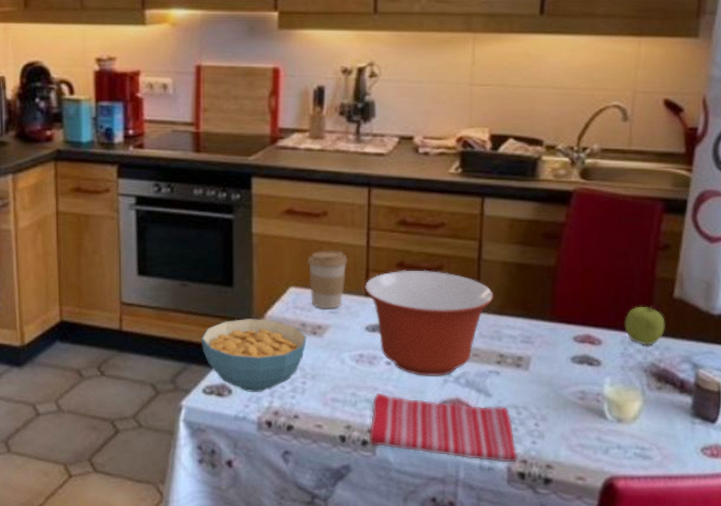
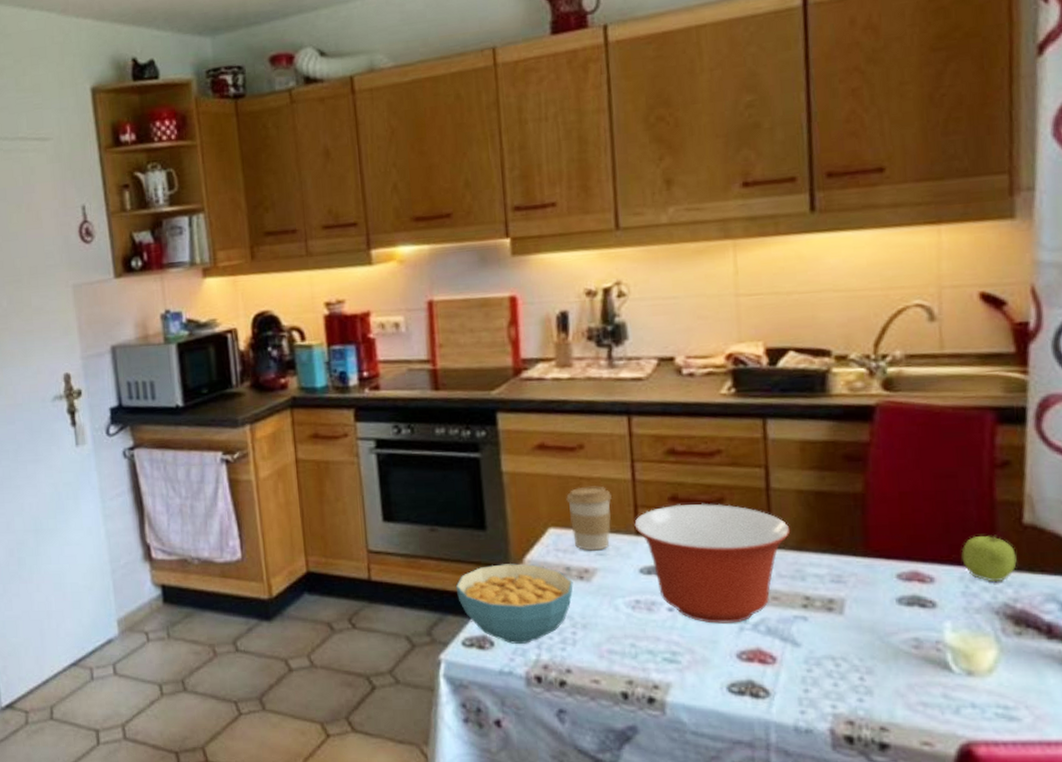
dish towel: present [368,392,518,463] -> none [655,643,842,724]

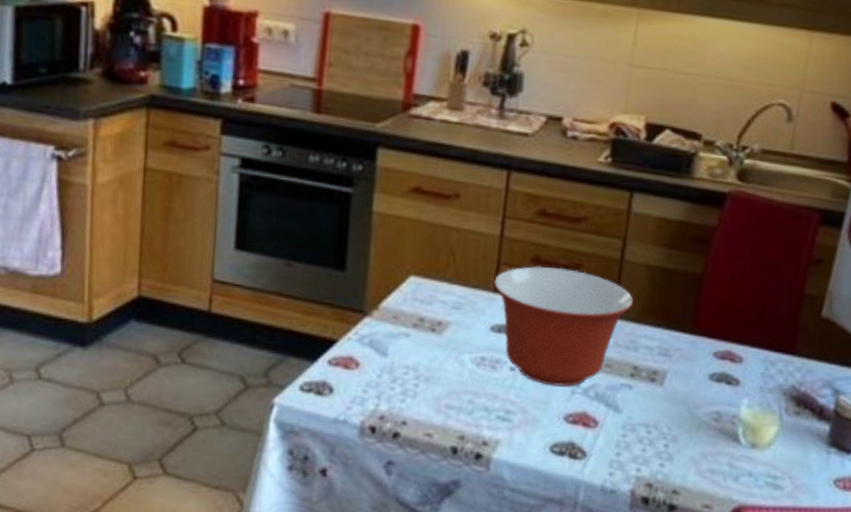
cereal bowl: present [455,563,573,644] -> none [303,308,424,393]
coffee cup: present [566,486,612,551] -> none [432,236,478,304]
fruit: present [961,534,1017,583] -> none [768,324,810,367]

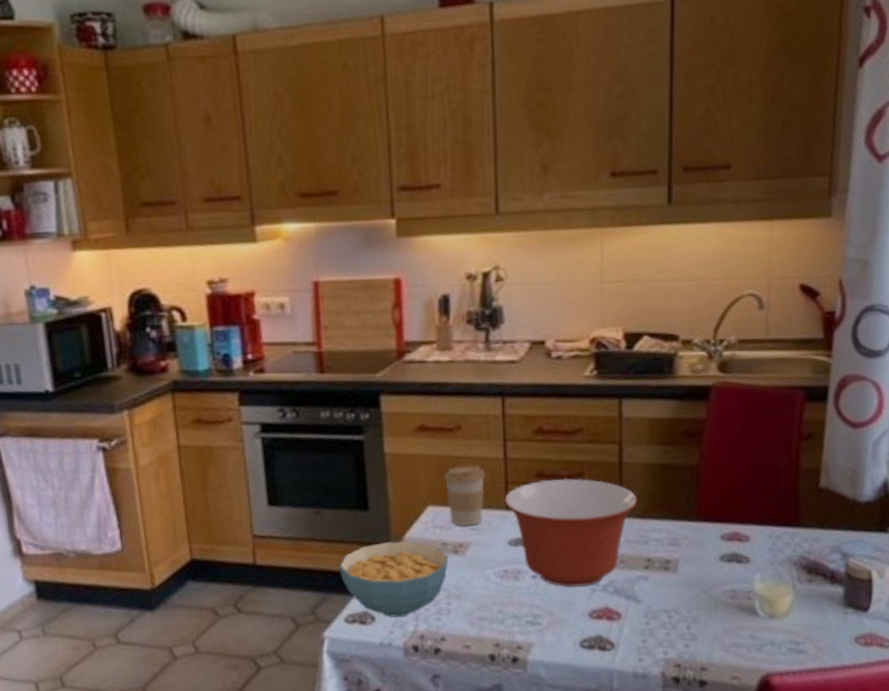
cereal bowl: none [303,308,424,393] -> present [339,541,449,618]
coffee cup: none [432,236,478,304] -> present [444,464,485,527]

